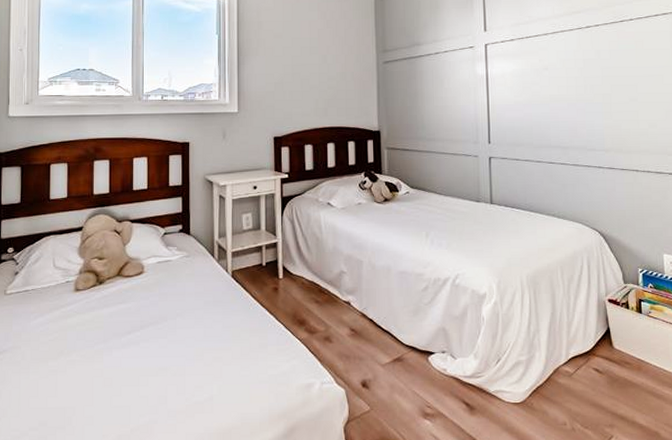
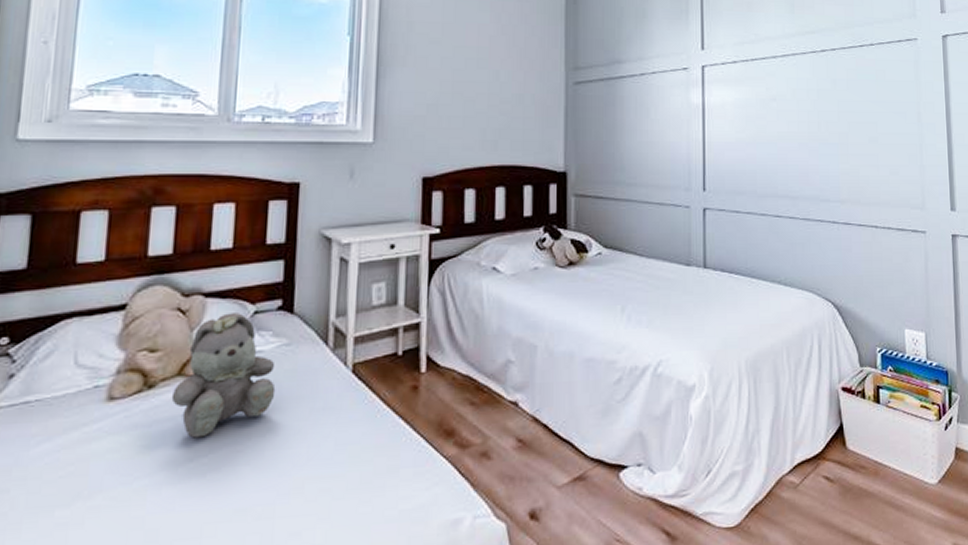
teddy bear: none [114,234,181,318] -> present [171,313,276,438]

